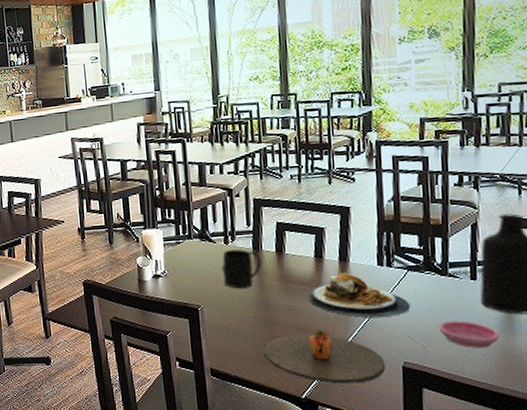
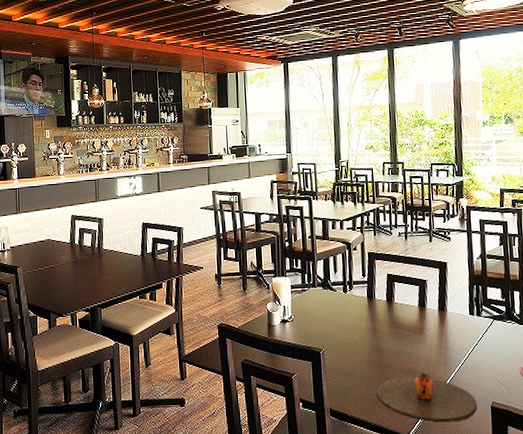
mug: present [221,249,261,289] -> none [341,297,374,334]
plate: present [309,273,411,318] -> none [414,321,497,362]

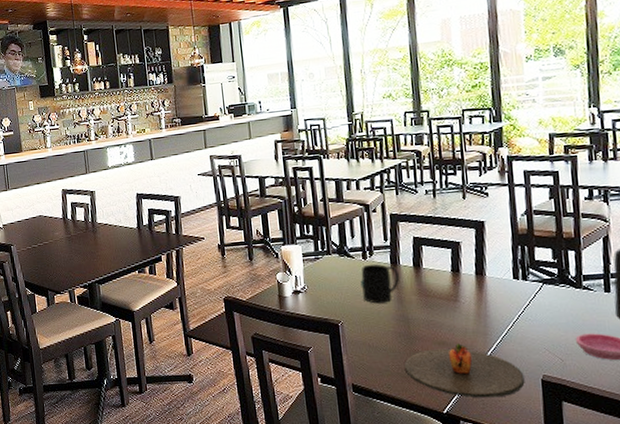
mug: none [341,297,374,334] -> present [360,264,399,304]

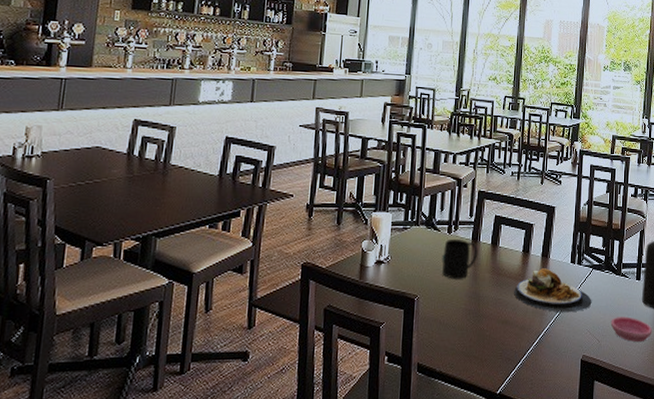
plate: present [404,344,525,398] -> none [468,323,568,378]
plate: none [447,286,547,332] -> present [514,268,592,313]

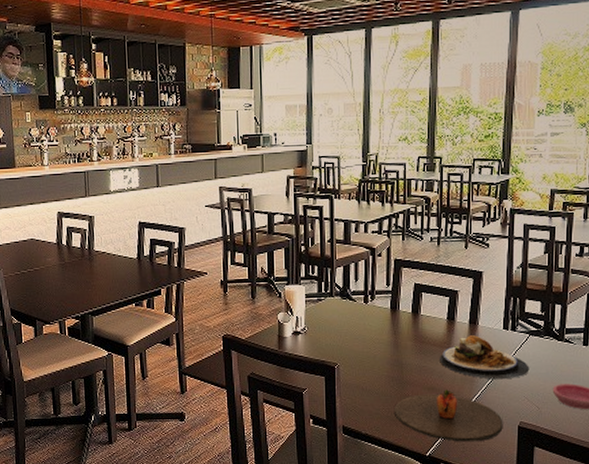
mug: present [442,238,477,279] -> none [360,308,397,348]
plate: none [468,323,568,378] -> present [393,390,503,442]

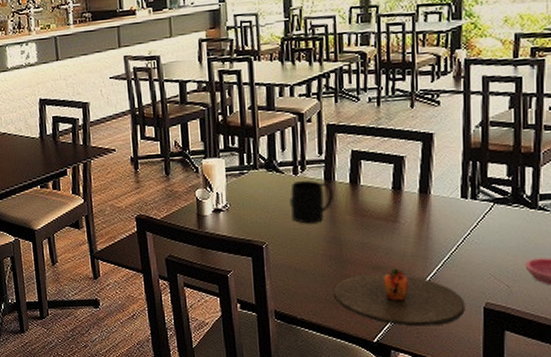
mug: none [360,308,397,348] -> present [289,180,333,224]
plate: present [440,335,530,380] -> none [385,206,496,256]

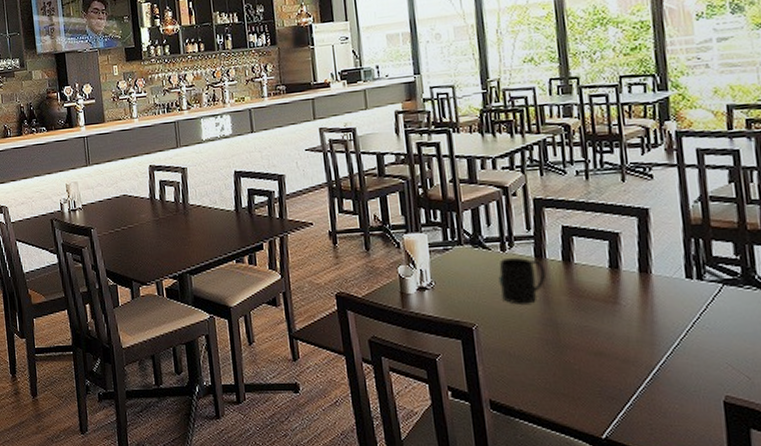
plate: present [333,268,465,327] -> none [552,355,703,422]

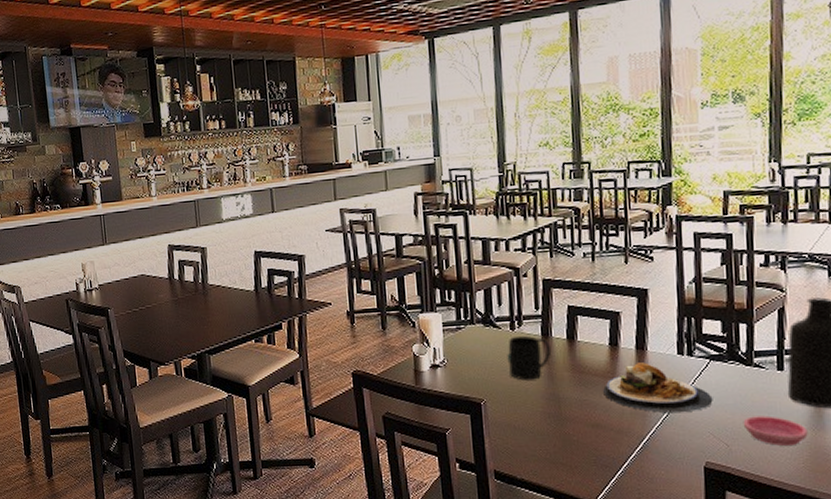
plate: none [605,287,730,342] -> present [603,362,713,413]

